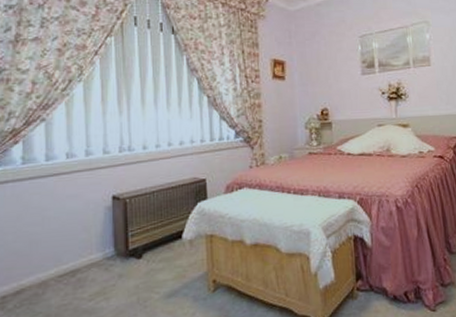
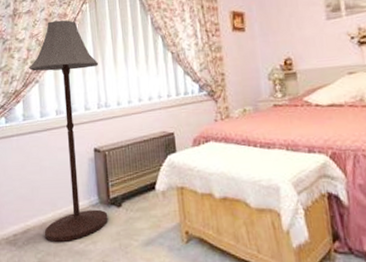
floor lamp: none [33,52,126,302] -> present [29,20,108,242]

